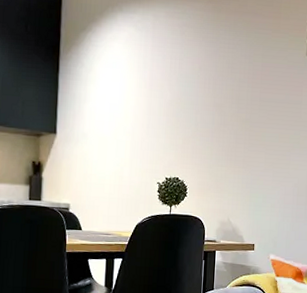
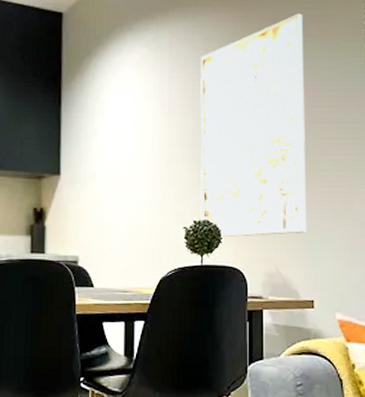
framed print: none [171,9,261,192] -> present [200,13,307,238]

